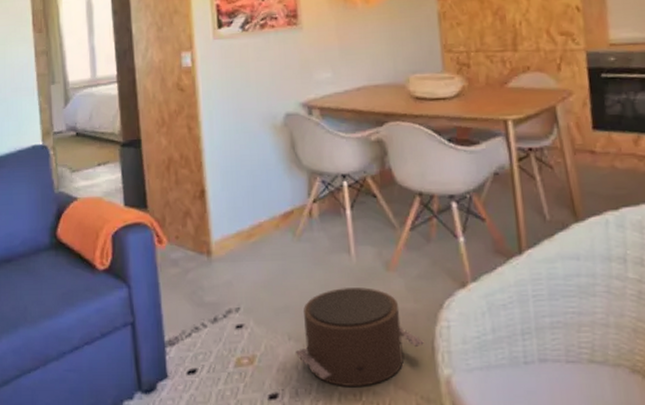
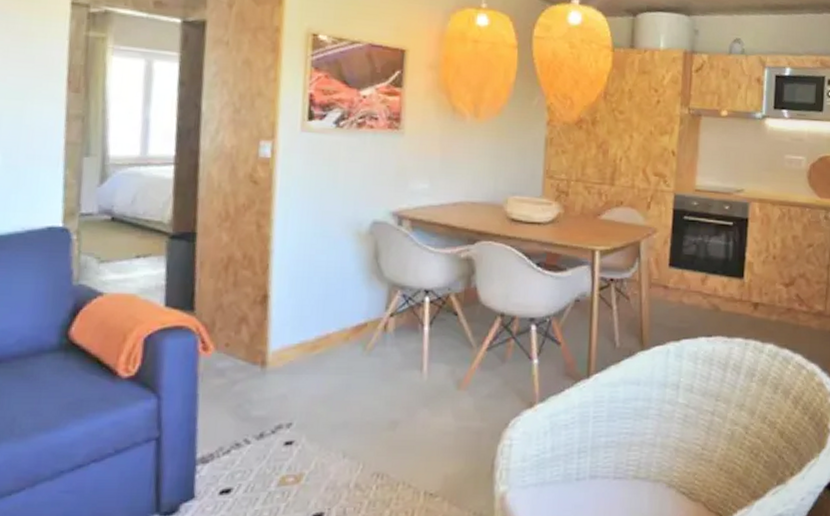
pouf: present [296,287,425,386] -> none [349,405,486,504]

